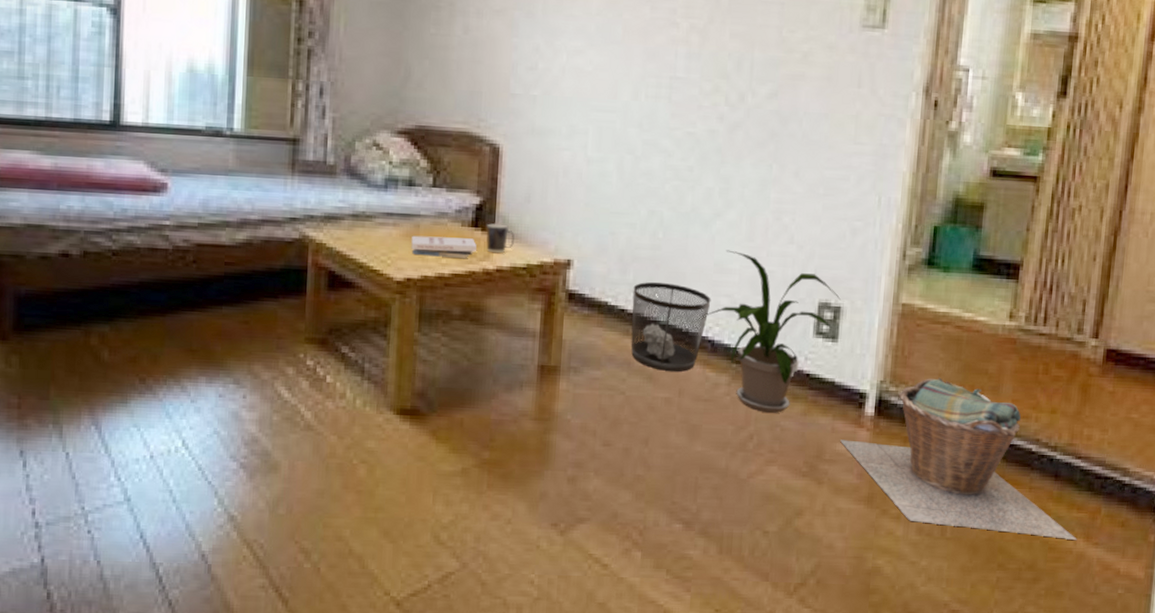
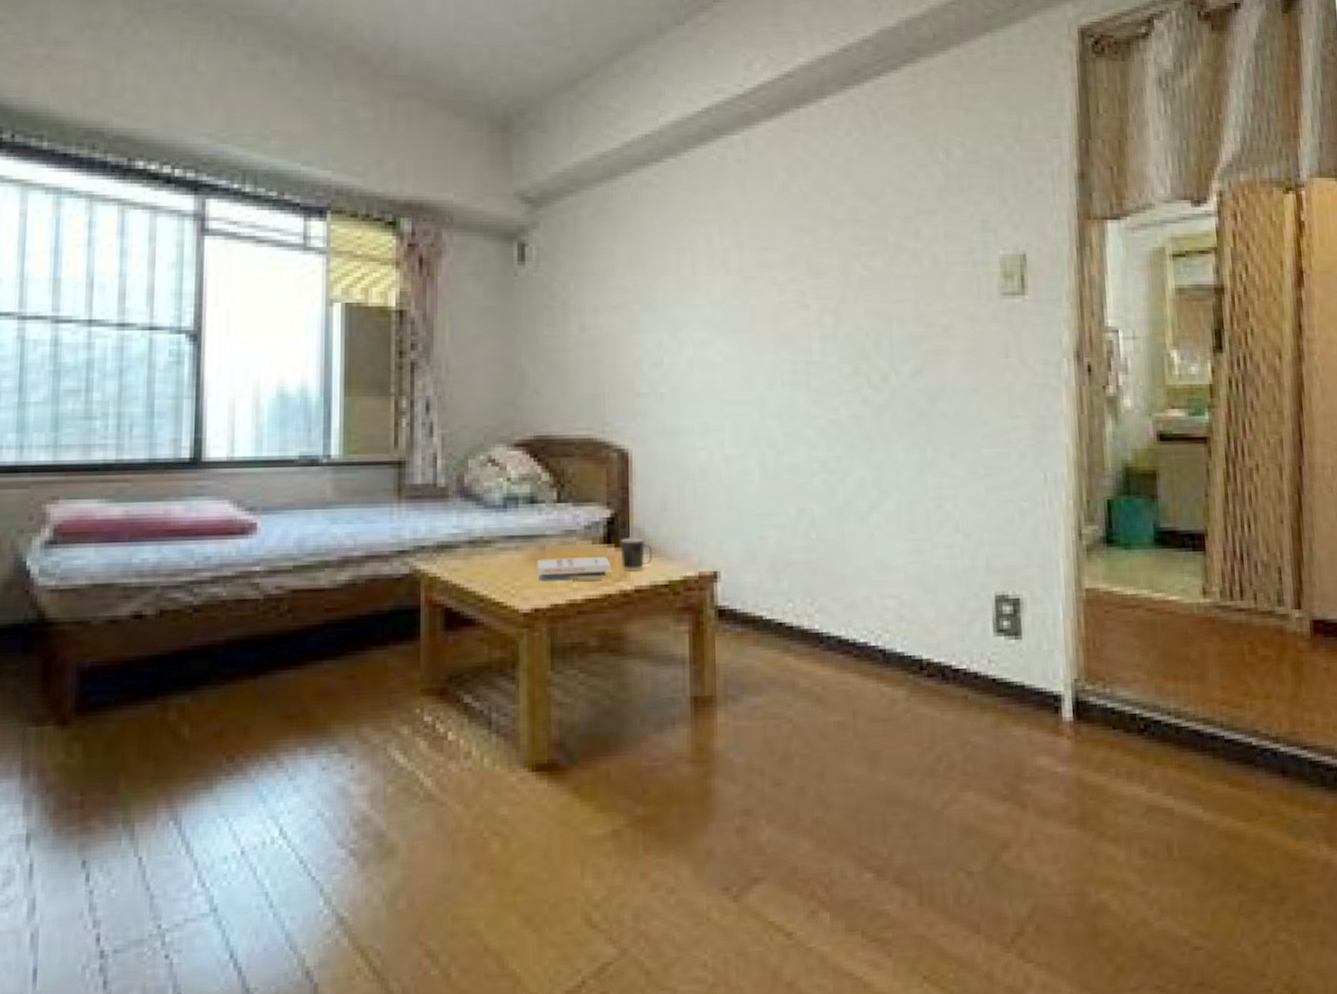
waste bin: present [630,282,711,372] -> none [789,588,877,690]
house plant: present [698,250,841,413] -> none [865,545,1018,728]
laundry basket: present [840,377,1077,541] -> none [1040,669,1320,847]

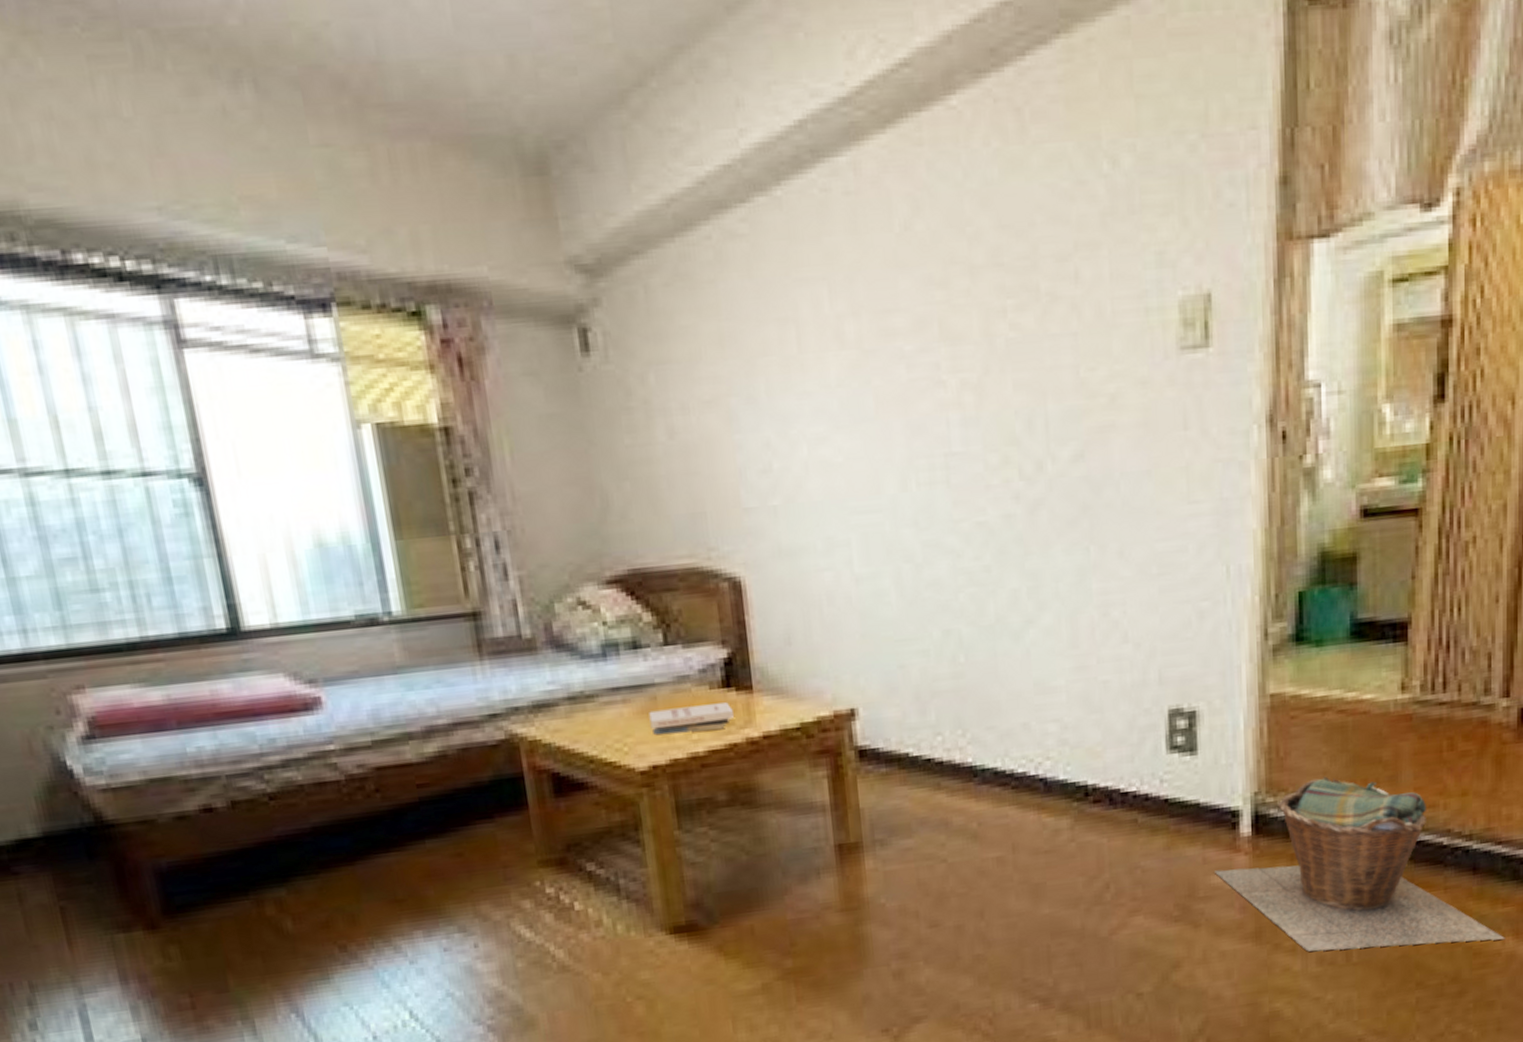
mug: present [620,536,652,572] -> none [741,677,780,717]
laundry basket: none [1040,669,1320,847] -> present [1215,776,1505,952]

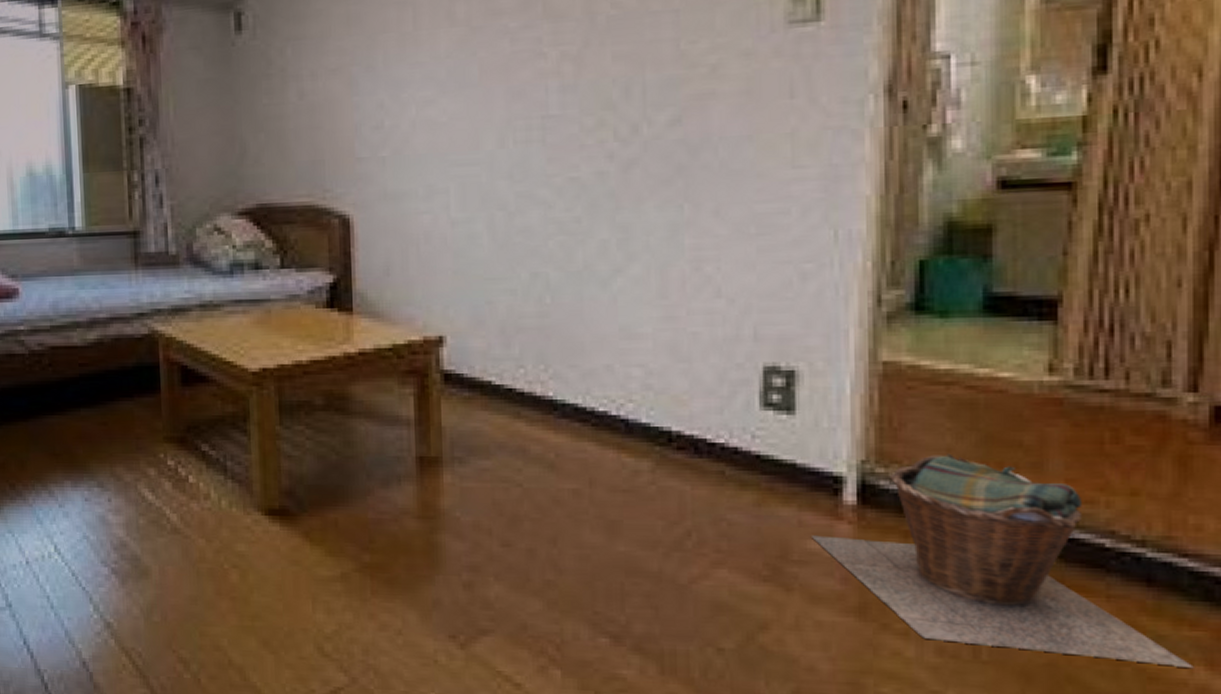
books: present [649,702,734,735] -> none [263,320,334,344]

